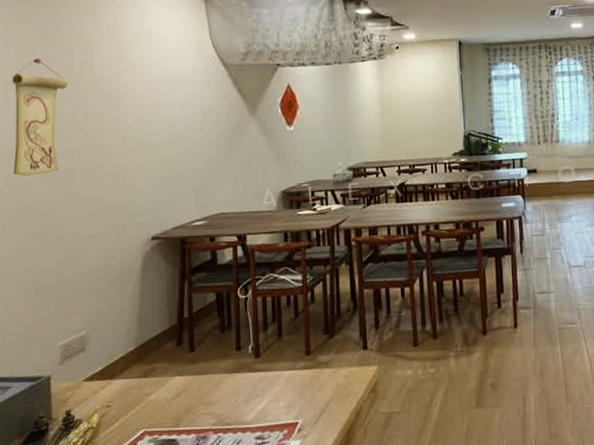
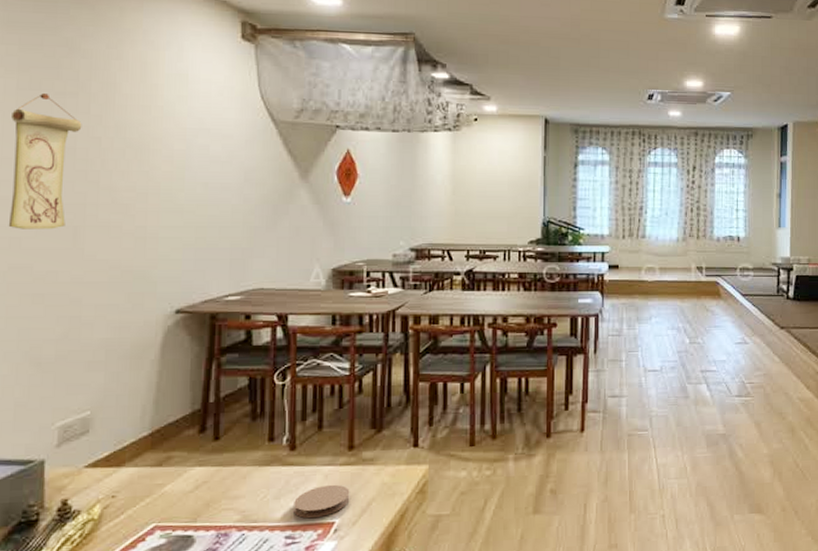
coaster: none [261,387,310,420] -> present [294,484,350,519]

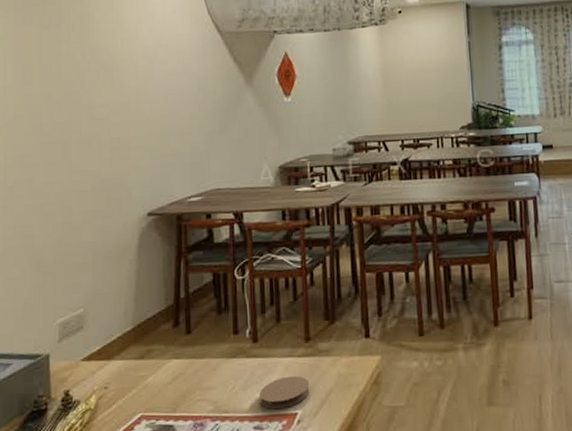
wall scroll: present [8,92,82,229] -> none [11,27,65,148]

